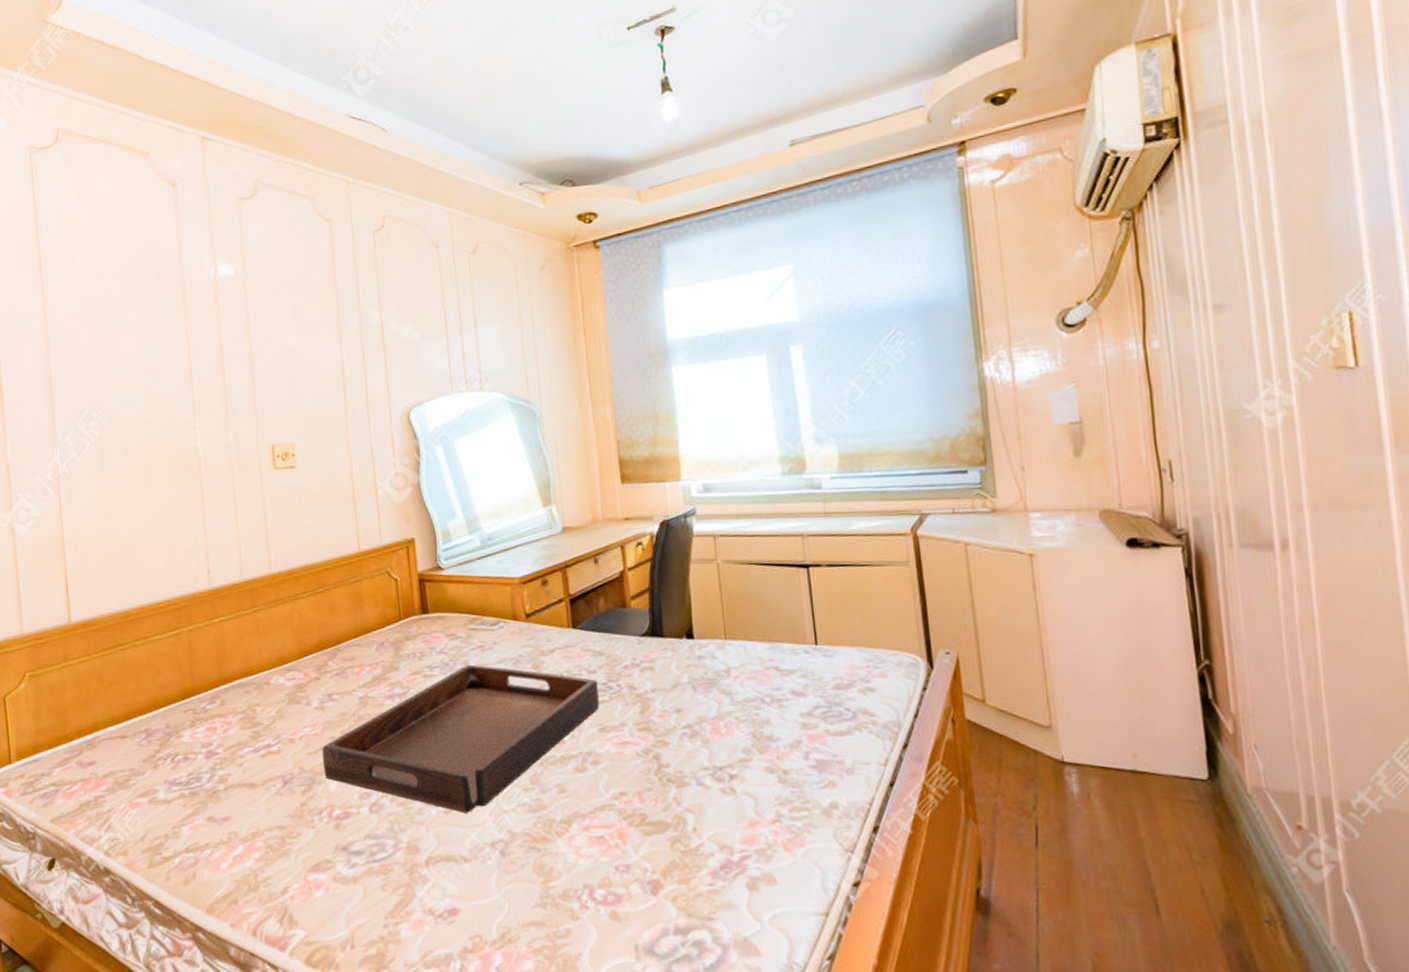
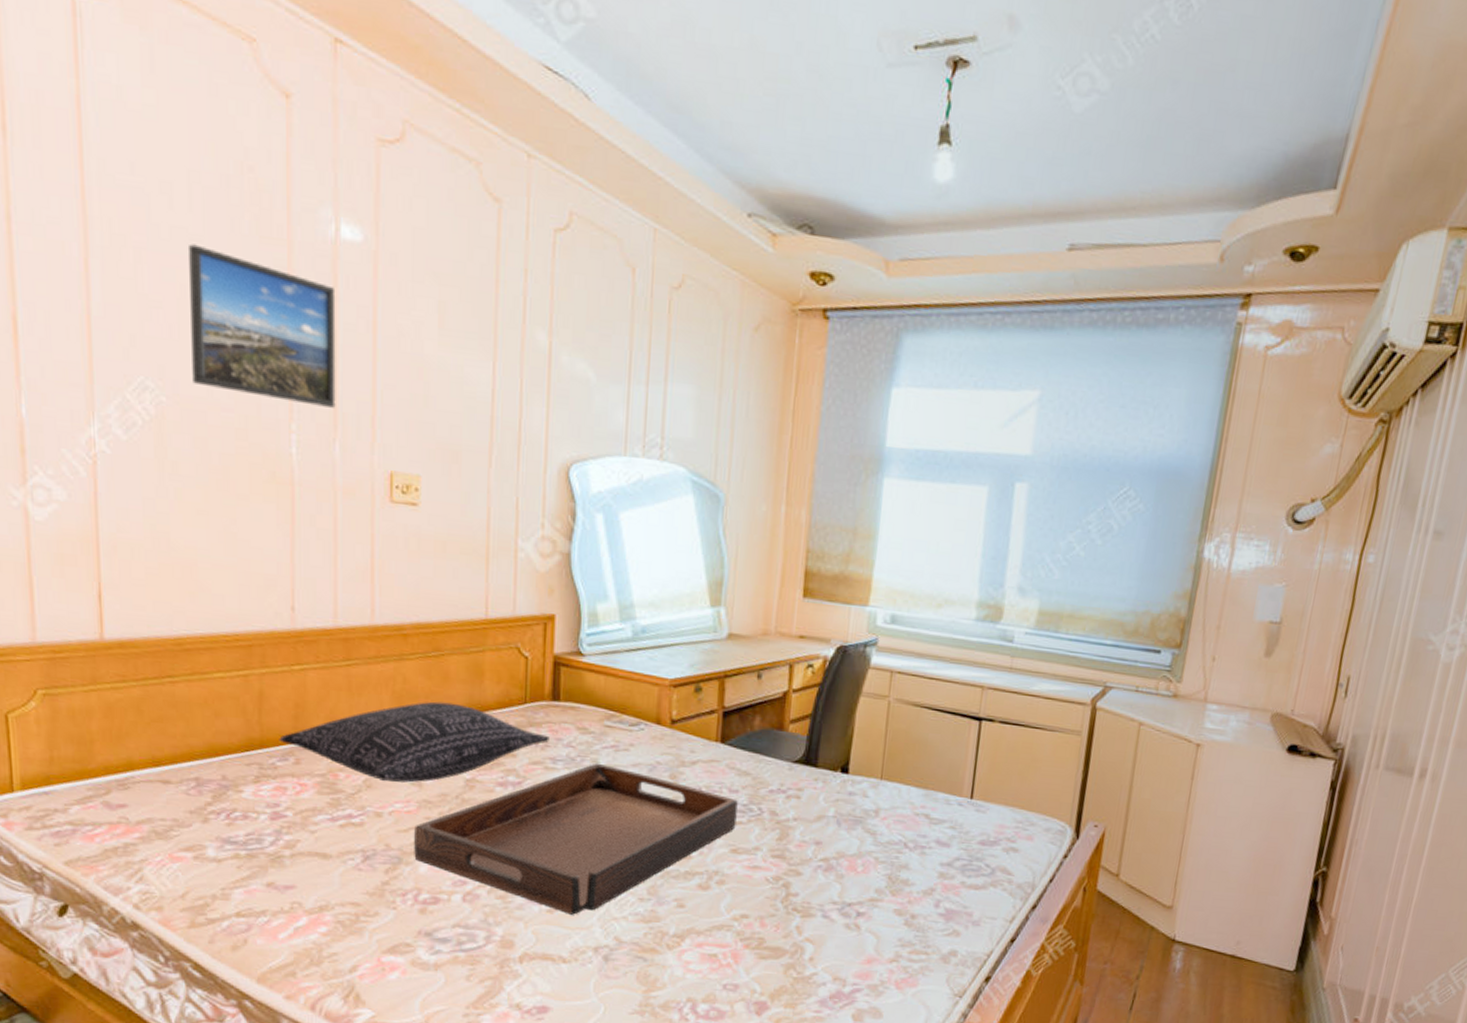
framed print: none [113,304,227,408] -> present [187,244,336,408]
pillow: none [207,630,425,710] -> present [279,701,550,783]

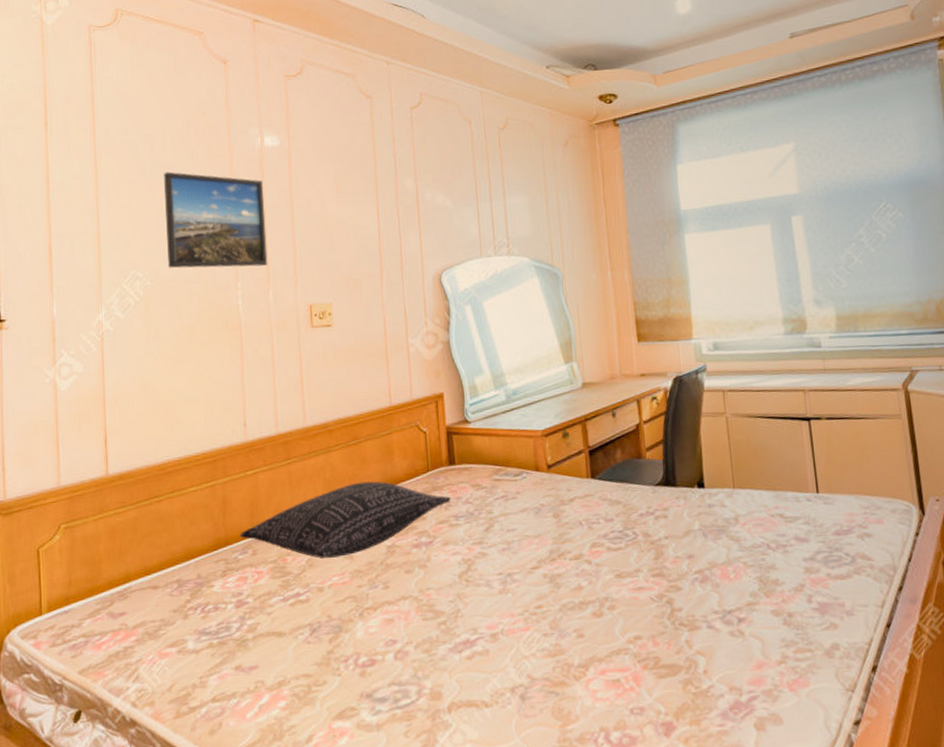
serving tray: present [414,763,738,915] -> none [350,513,616,659]

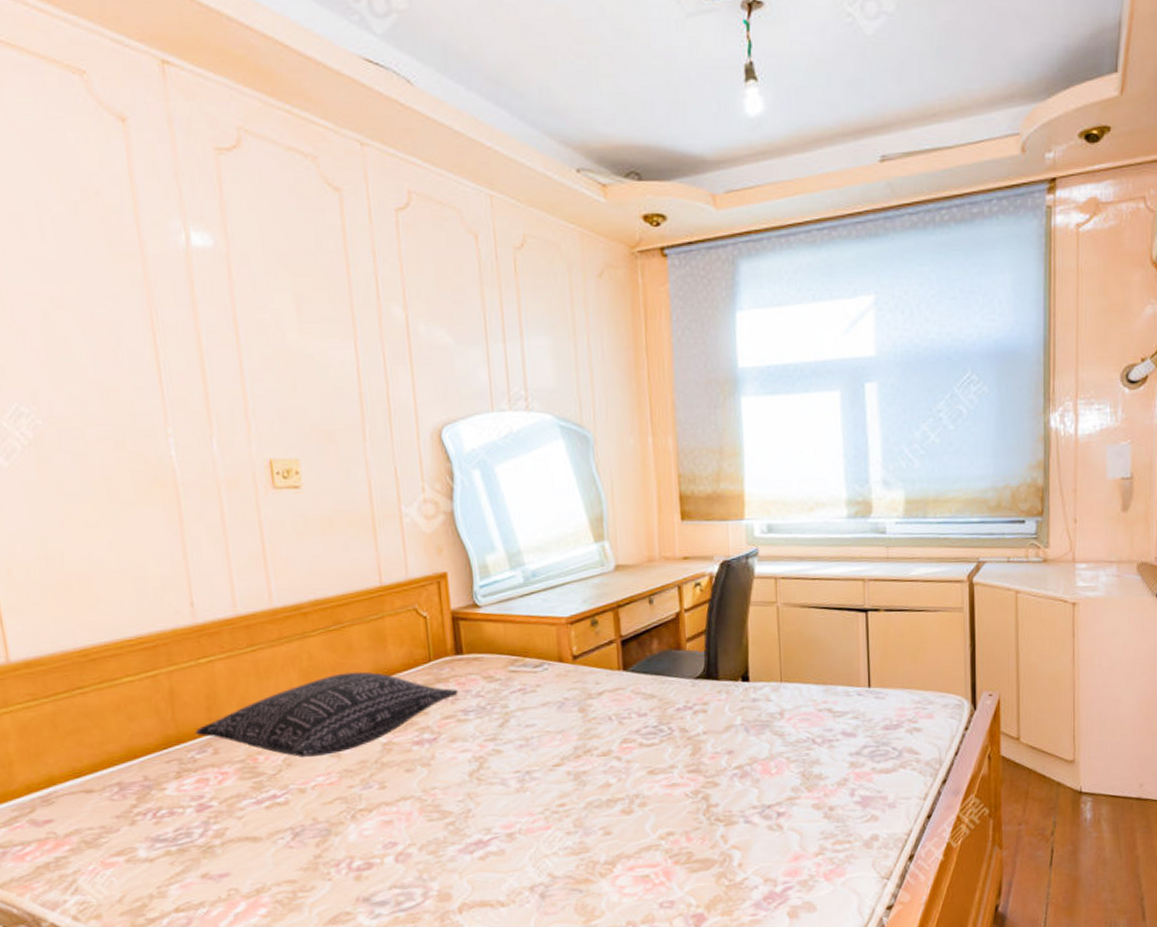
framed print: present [163,171,268,269] -> none [44,271,208,408]

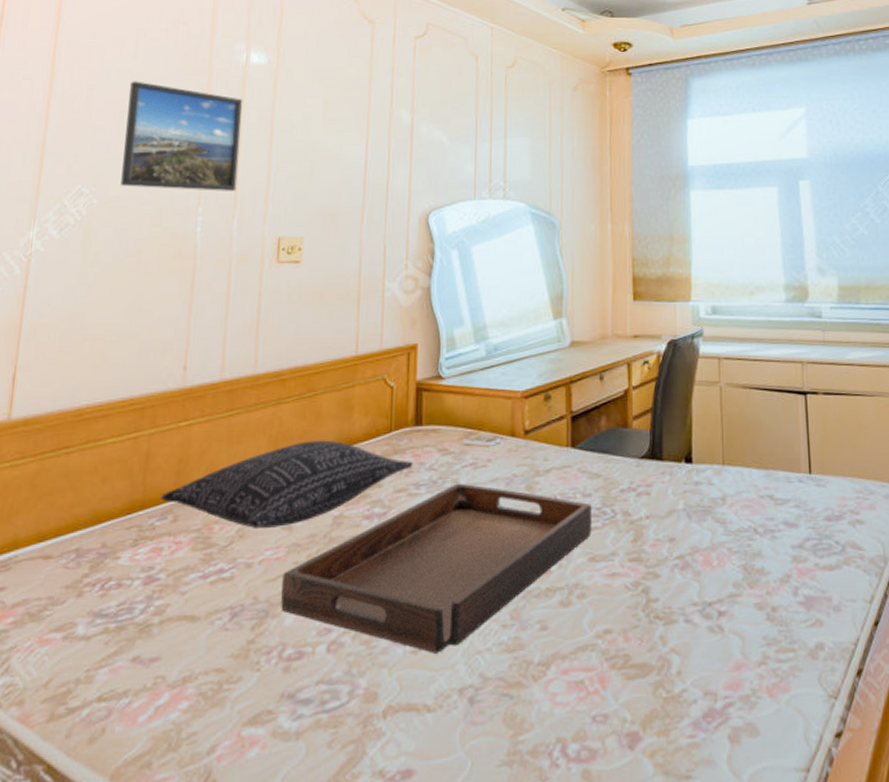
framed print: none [44,271,208,408] -> present [121,81,243,191]
serving tray: none [339,708,649,859] -> present [281,483,592,653]

